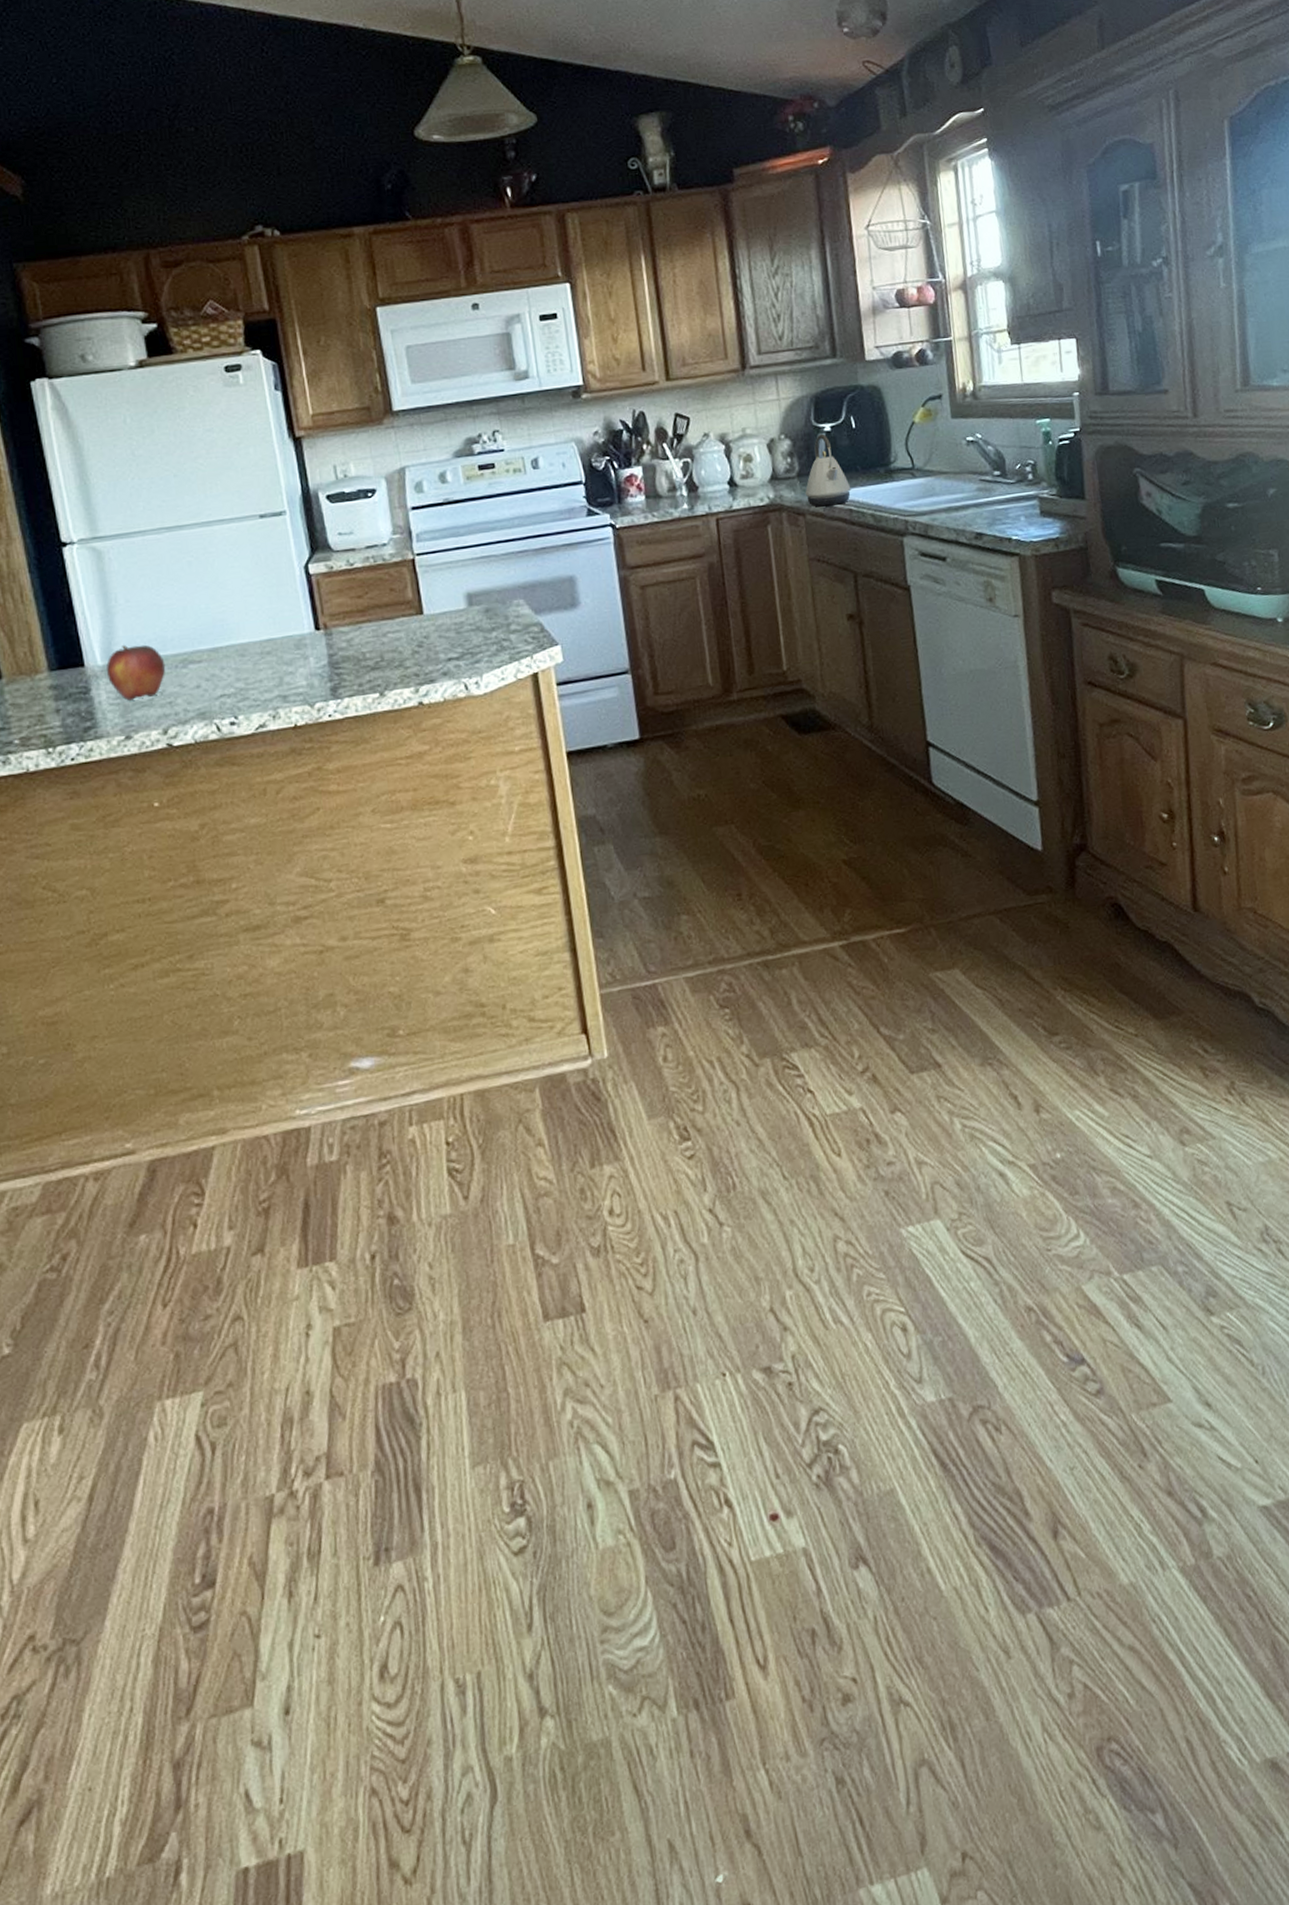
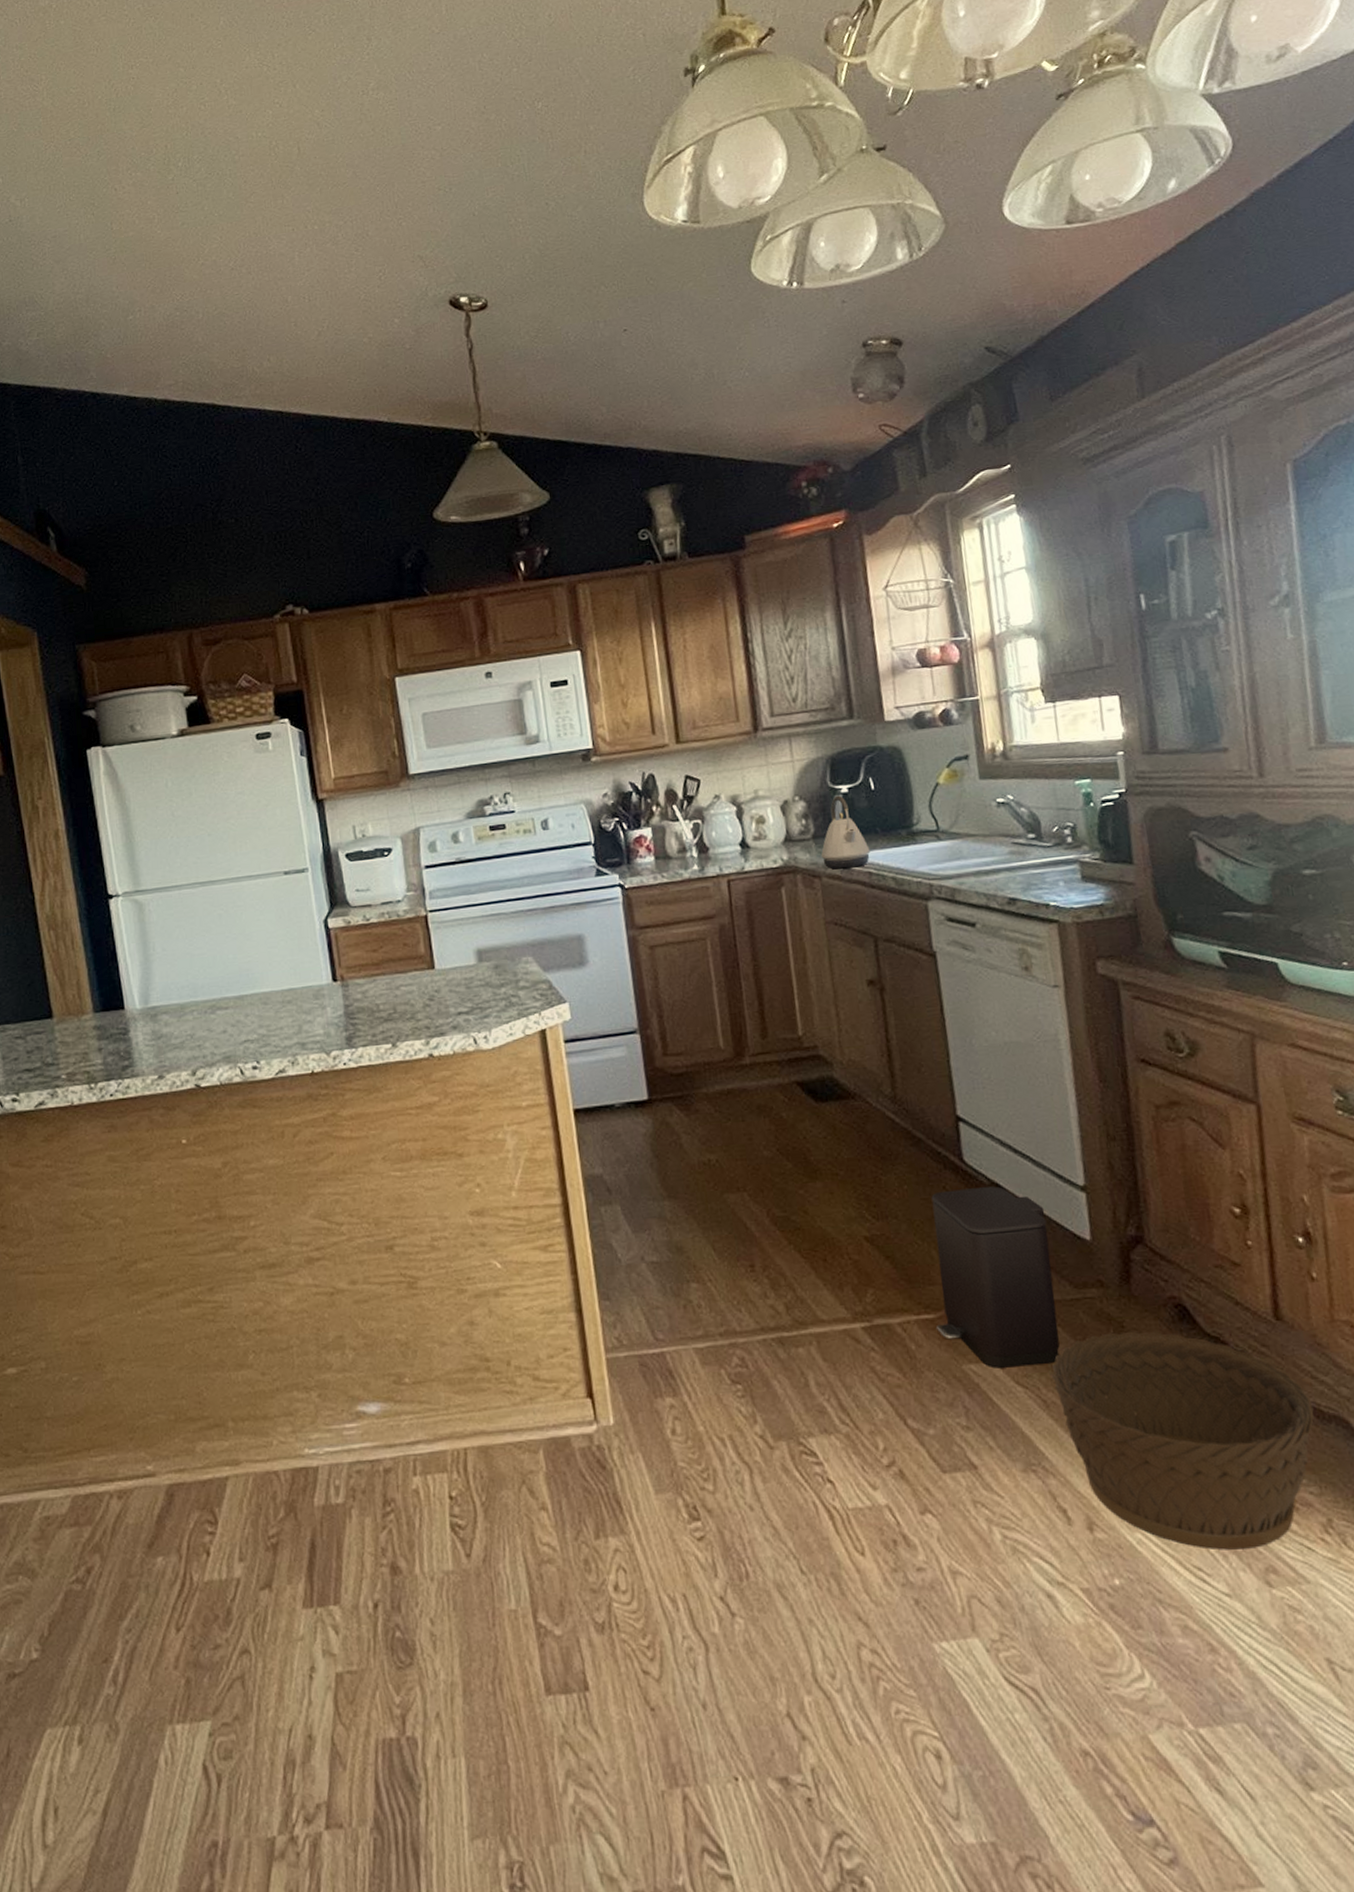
fruit: present [106,644,166,701] -> none [144,990,196,1043]
pedal bin: none [903,806,1014,974] -> present [931,1186,1060,1368]
basket: none [1007,930,1223,1118] -> present [1052,1331,1314,1550]

